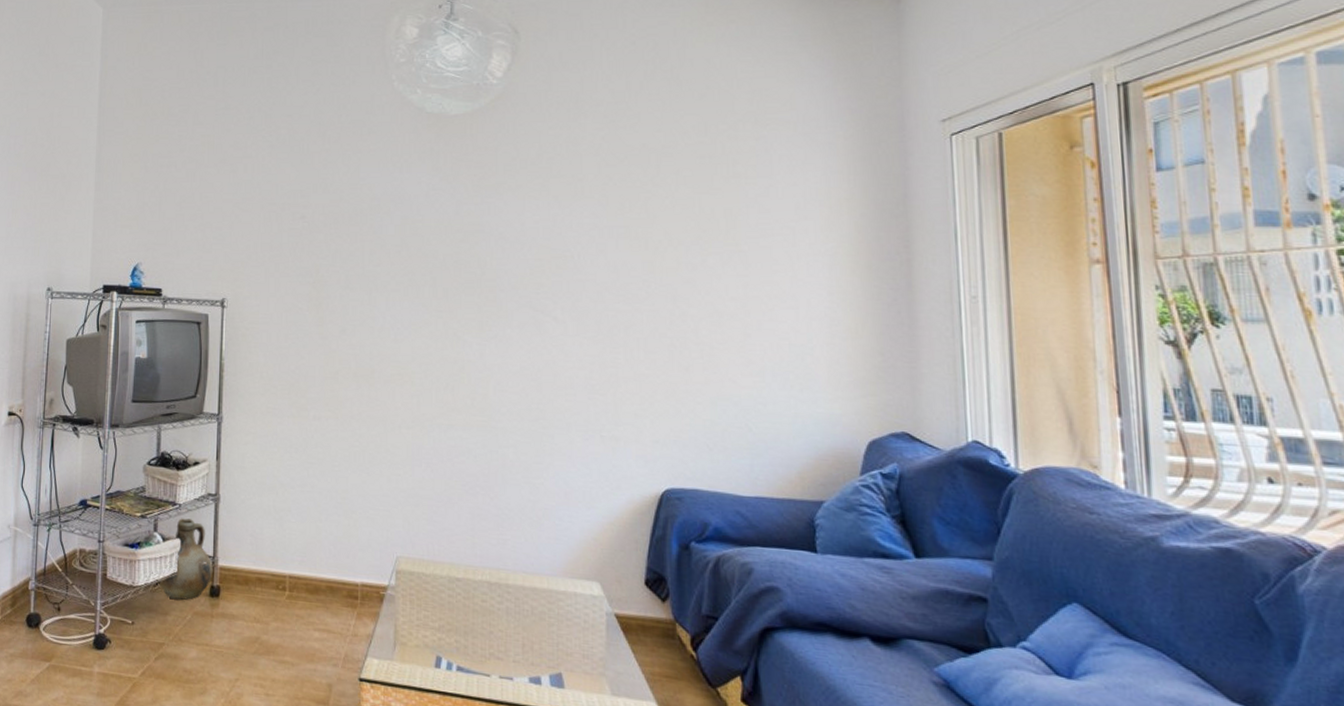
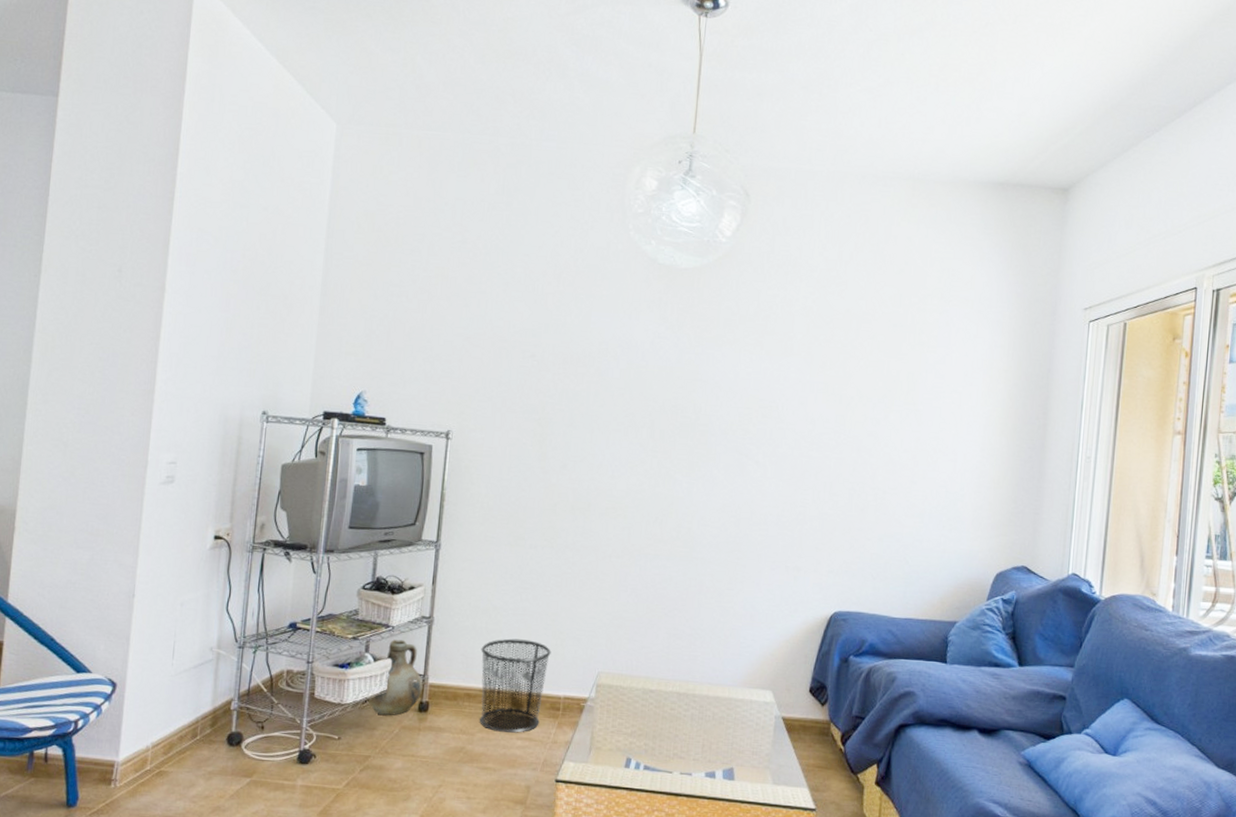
waste bin: none [270,518,344,624] -> present [480,638,551,733]

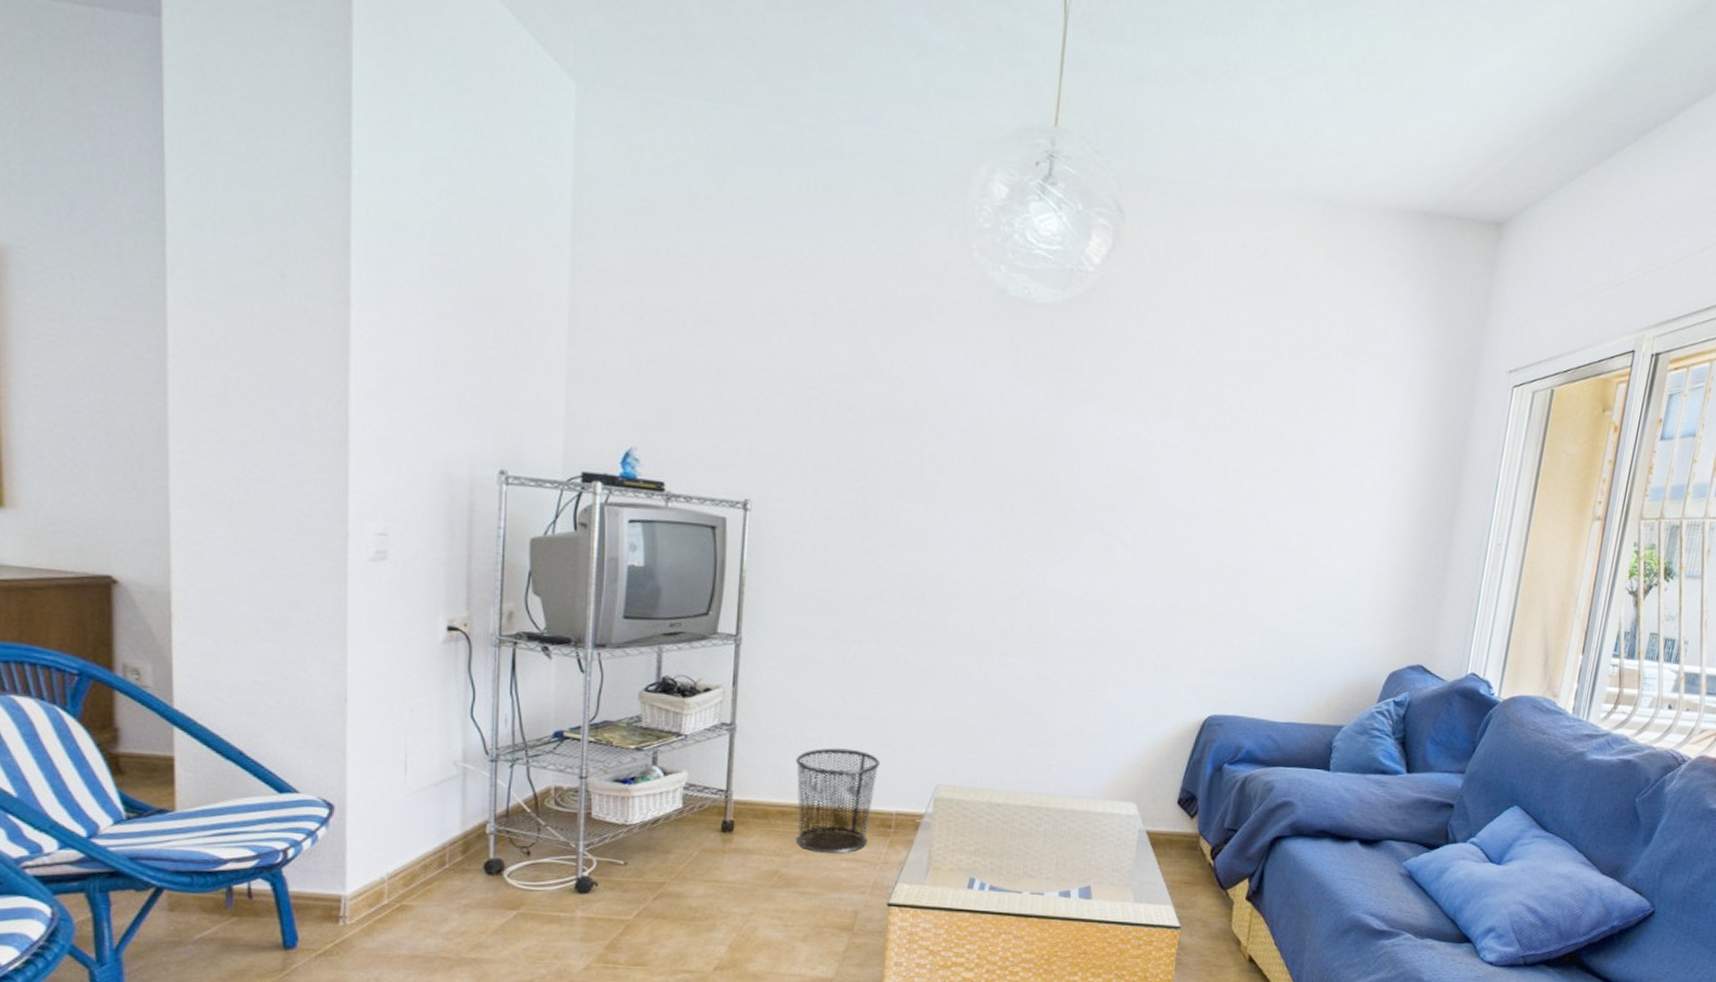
ceramic jug: present [365,639,423,716] -> none [656,750,726,837]

